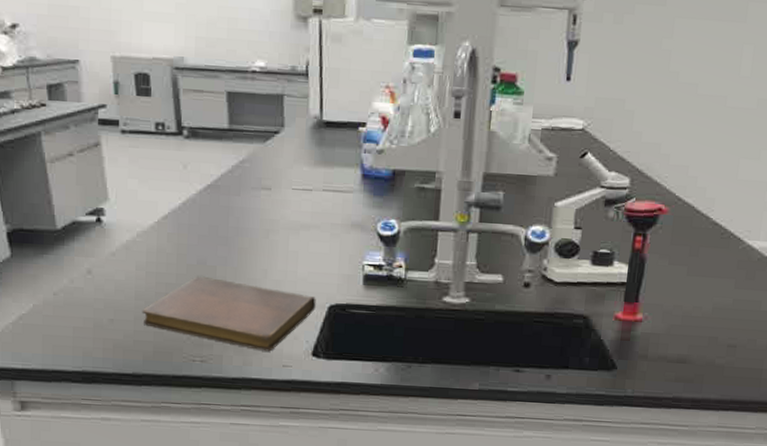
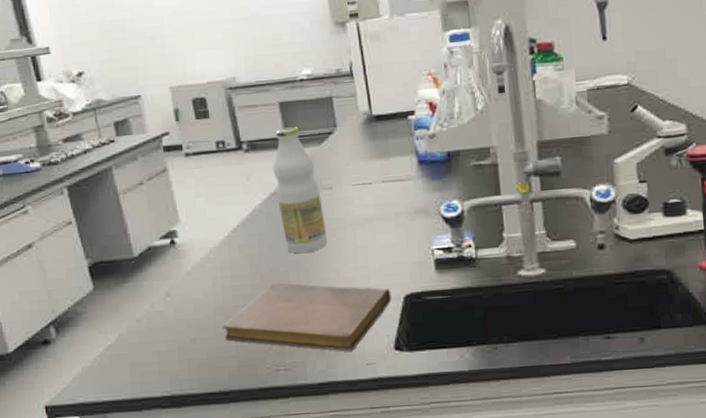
bottle: none [212,119,260,251] -> present [273,127,328,254]

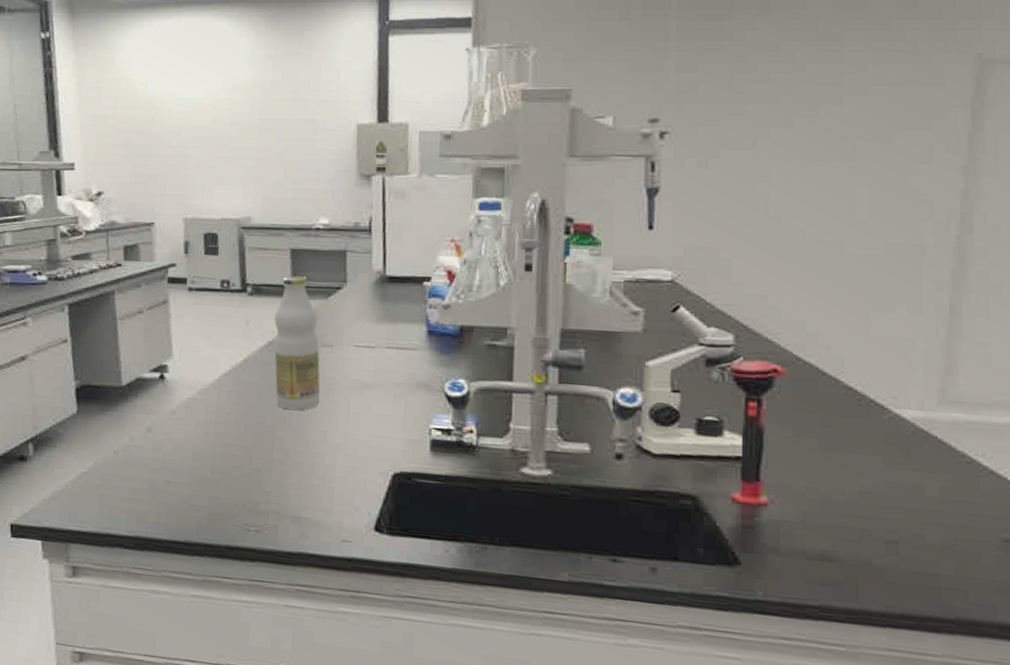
notebook: present [222,283,392,352] -> none [198,437,379,524]

